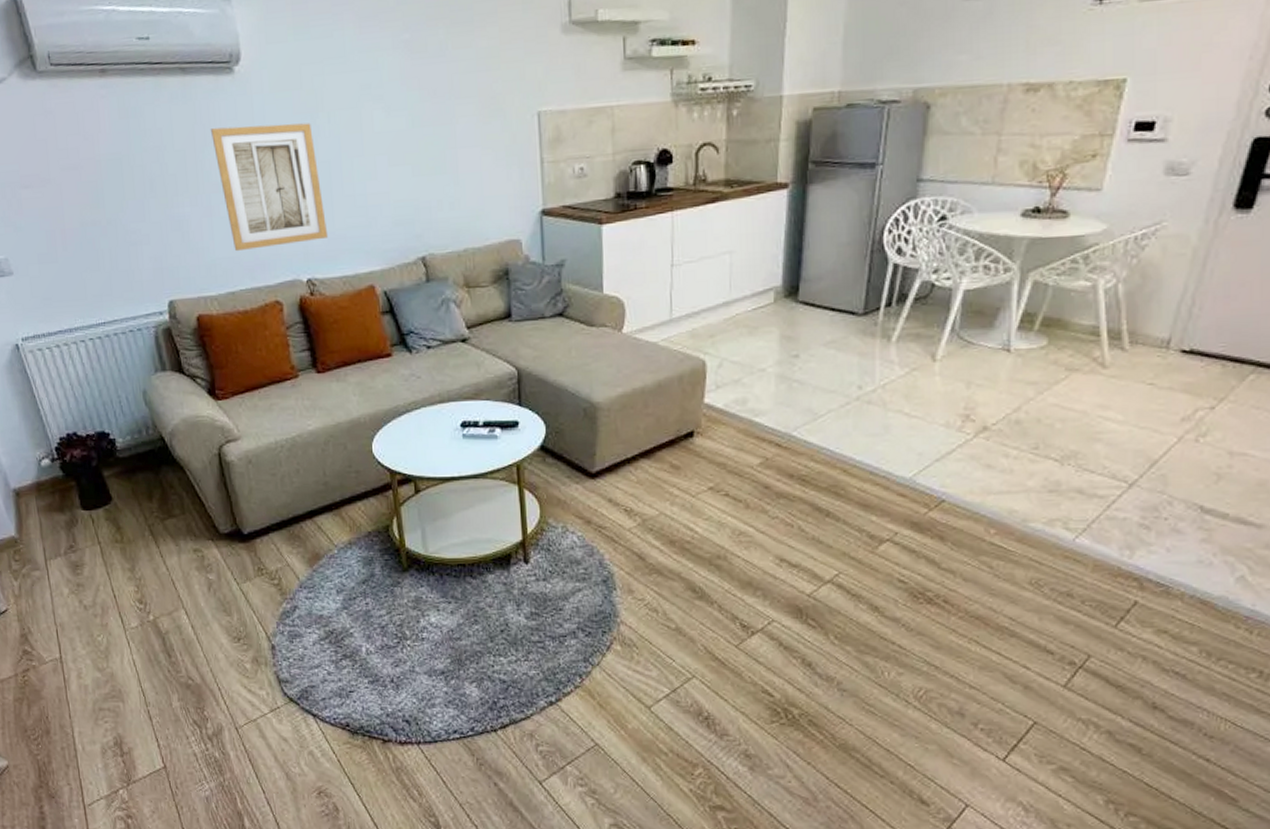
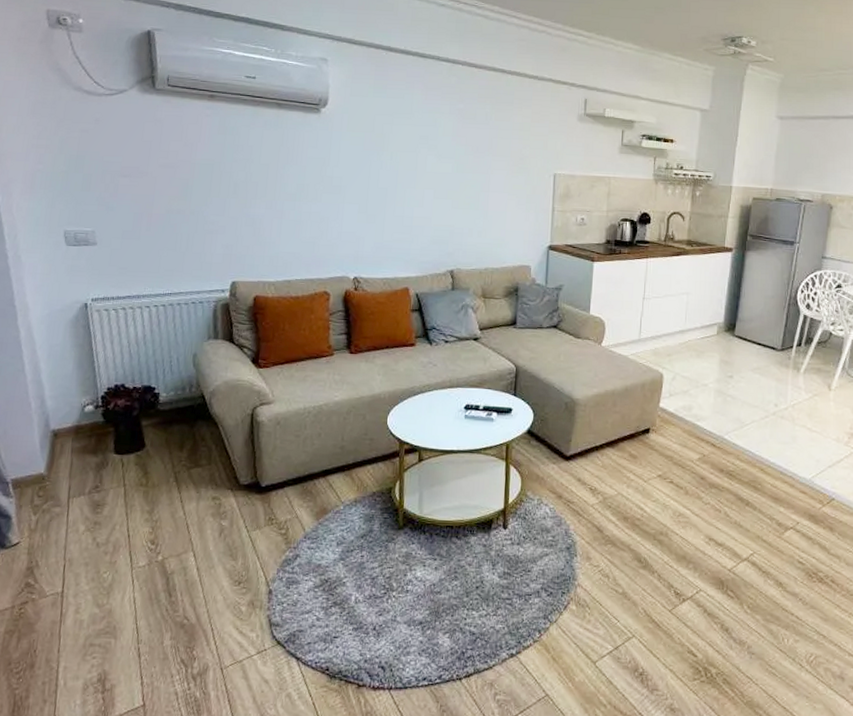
wall art: present [211,122,329,252] -> none [293,152,377,249]

